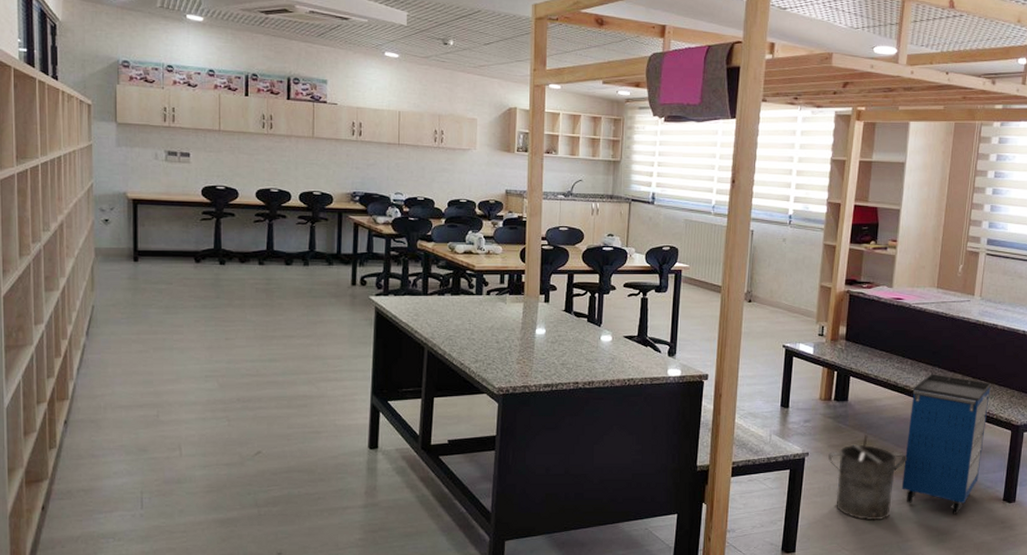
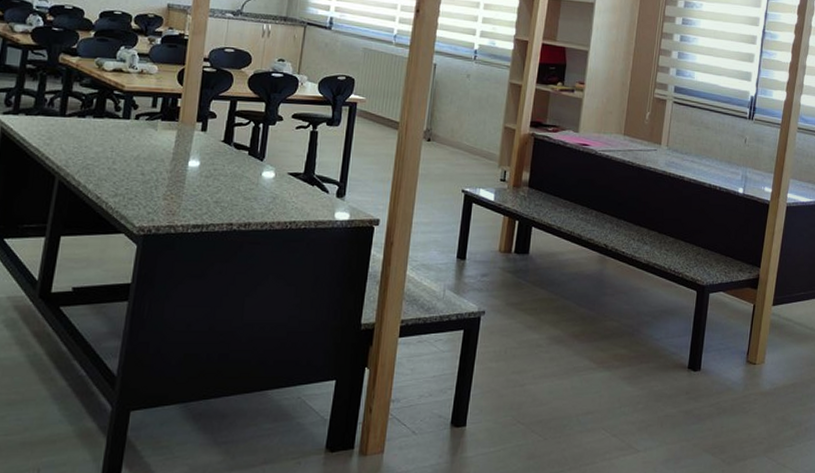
bucket: present [828,435,908,521] -> none [506,292,590,390]
cabinet: present [901,374,992,514] -> none [583,227,678,383]

